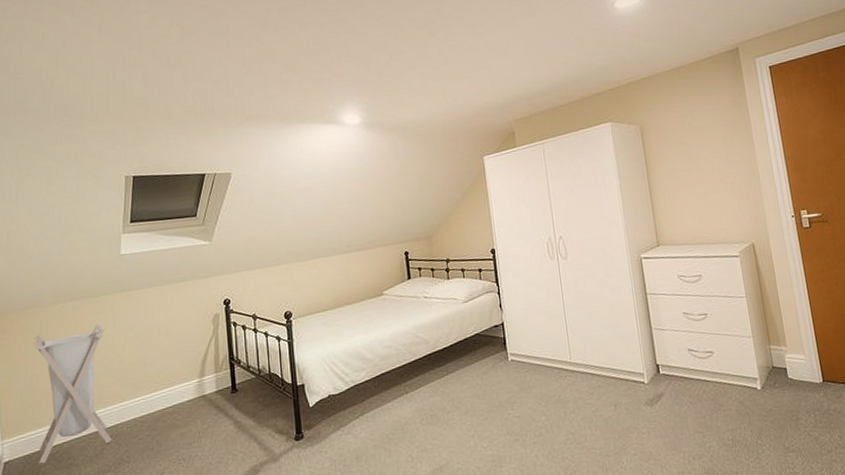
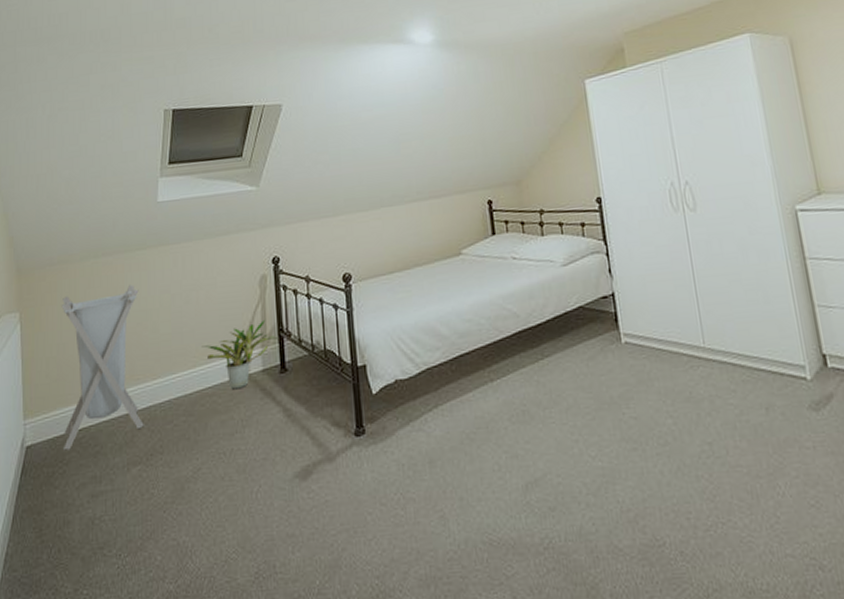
potted plant: none [162,351,229,408] -> present [201,320,278,390]

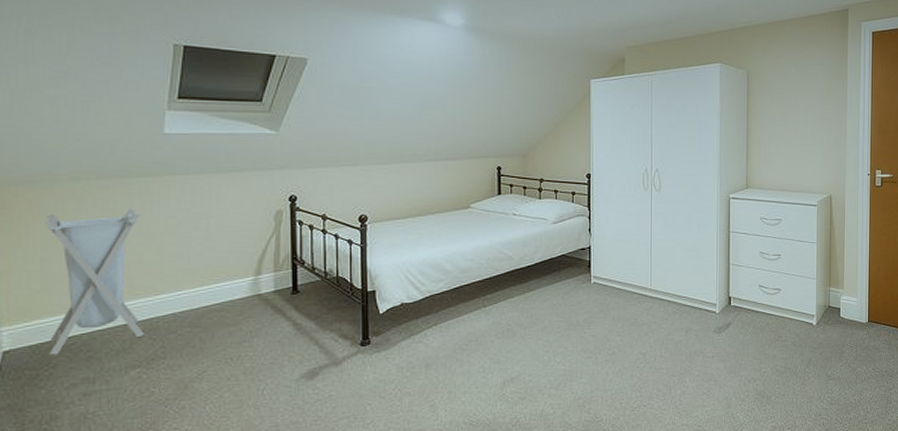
potted plant: present [201,320,278,390] -> none [210,249,291,306]

